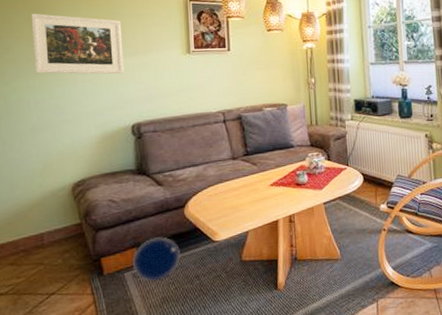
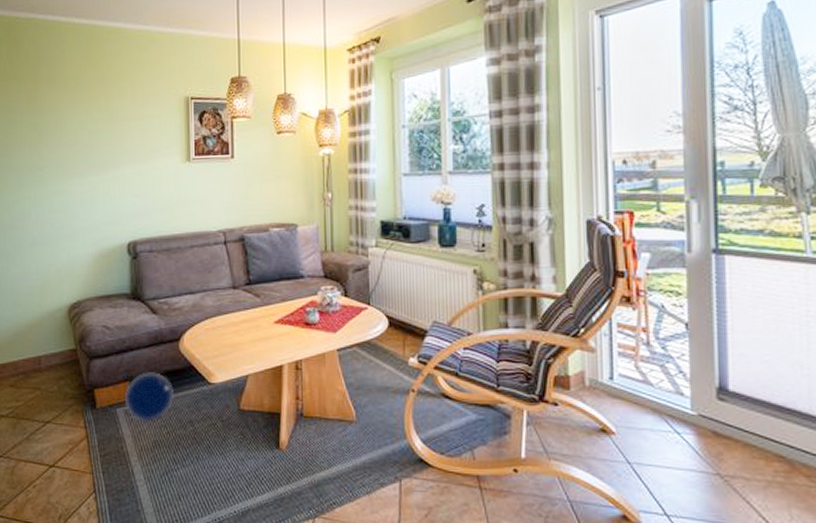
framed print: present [31,14,124,74] -> none [33,118,122,185]

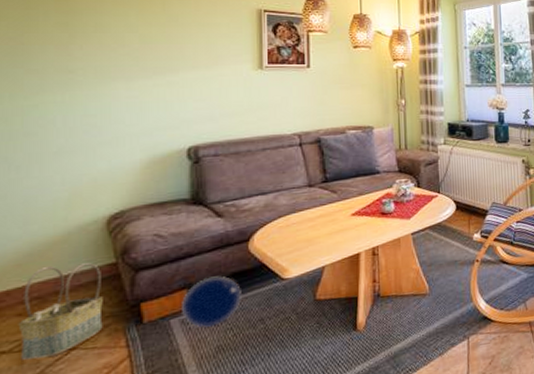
basket: none [11,347,67,427] -> present [18,263,103,360]

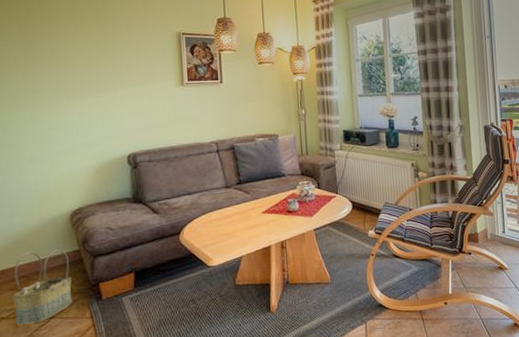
ball: present [182,276,243,327] -> none [130,262,177,304]

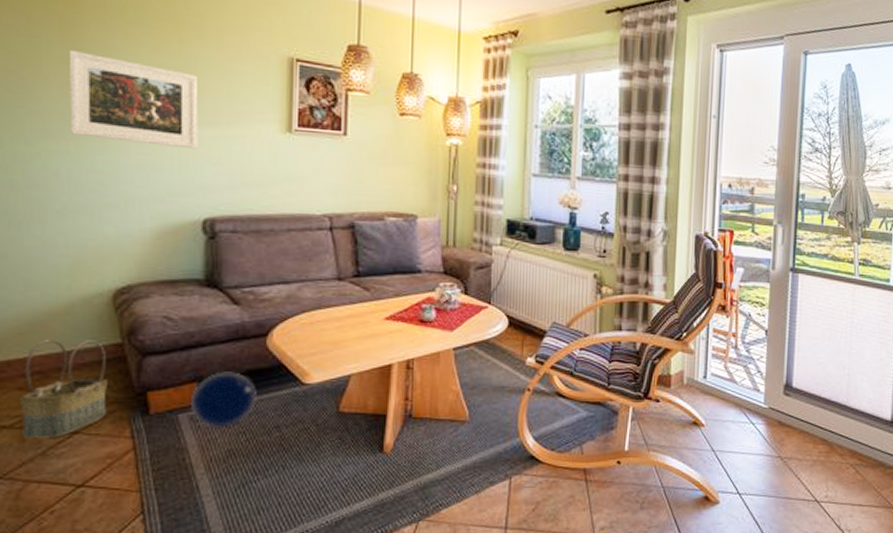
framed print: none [27,47,120,106] -> present [68,50,198,150]
ball: none [130,262,177,304] -> present [191,372,258,427]

